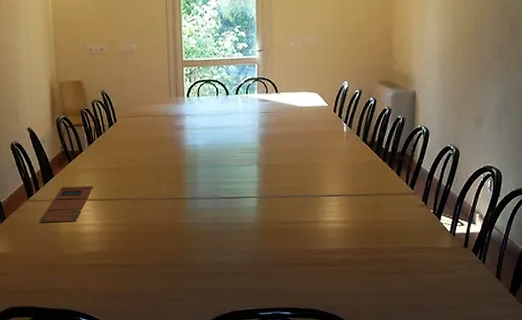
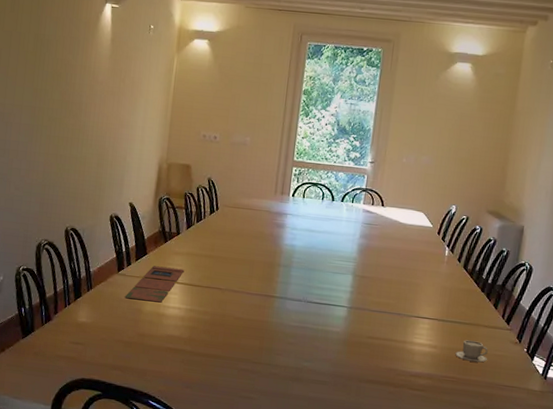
cup: none [366,210,398,230] -> present [455,340,488,363]

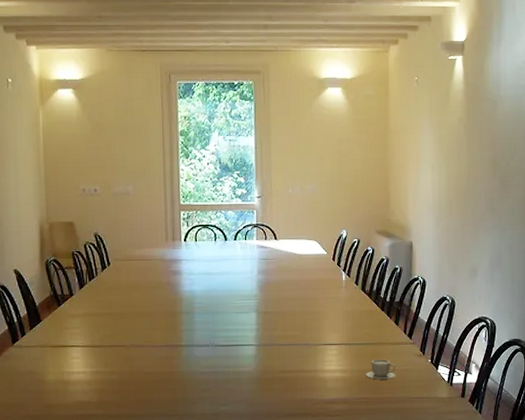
papers: present [125,265,185,303] -> none [24,331,84,371]

